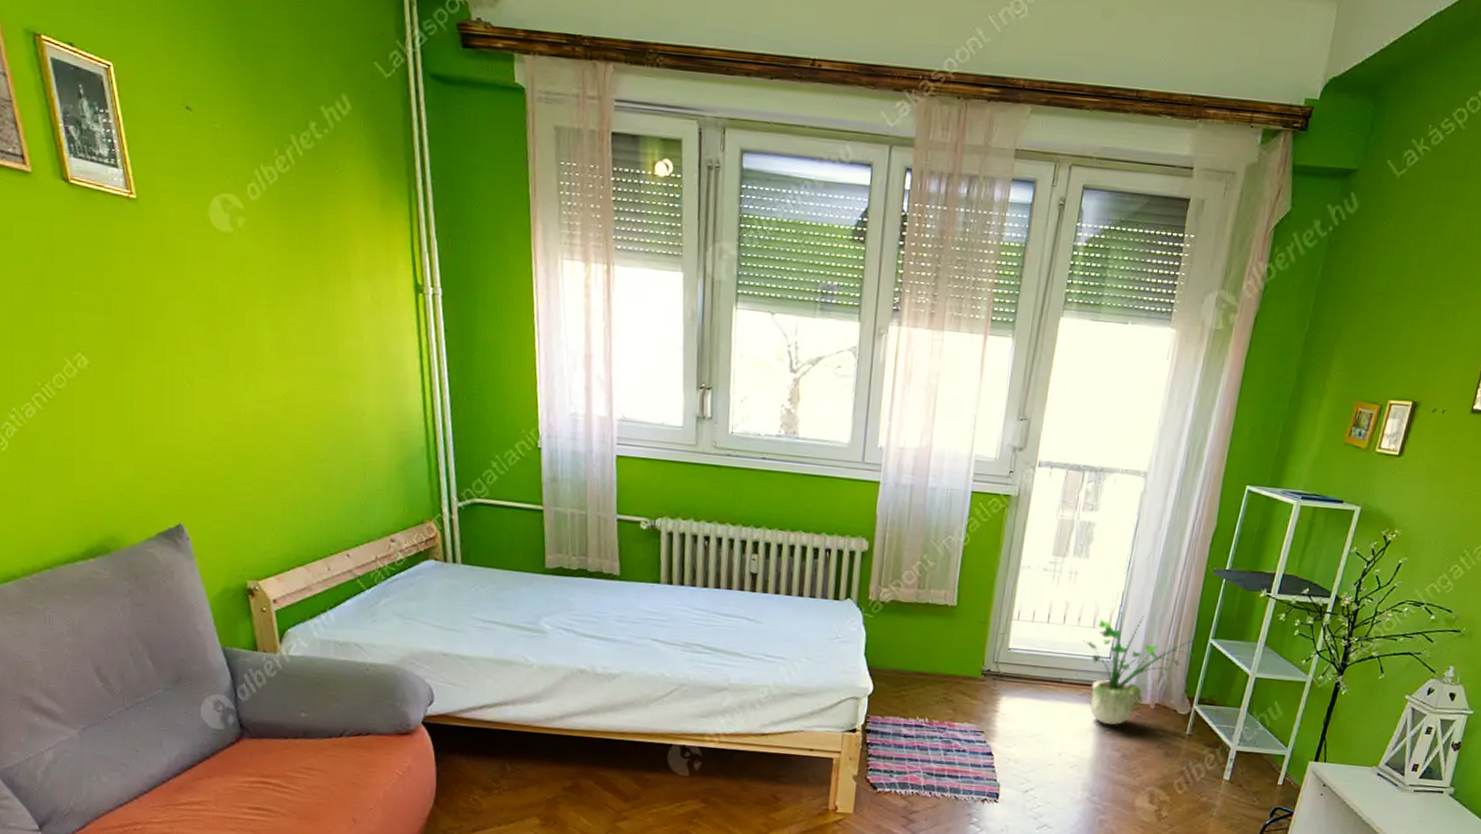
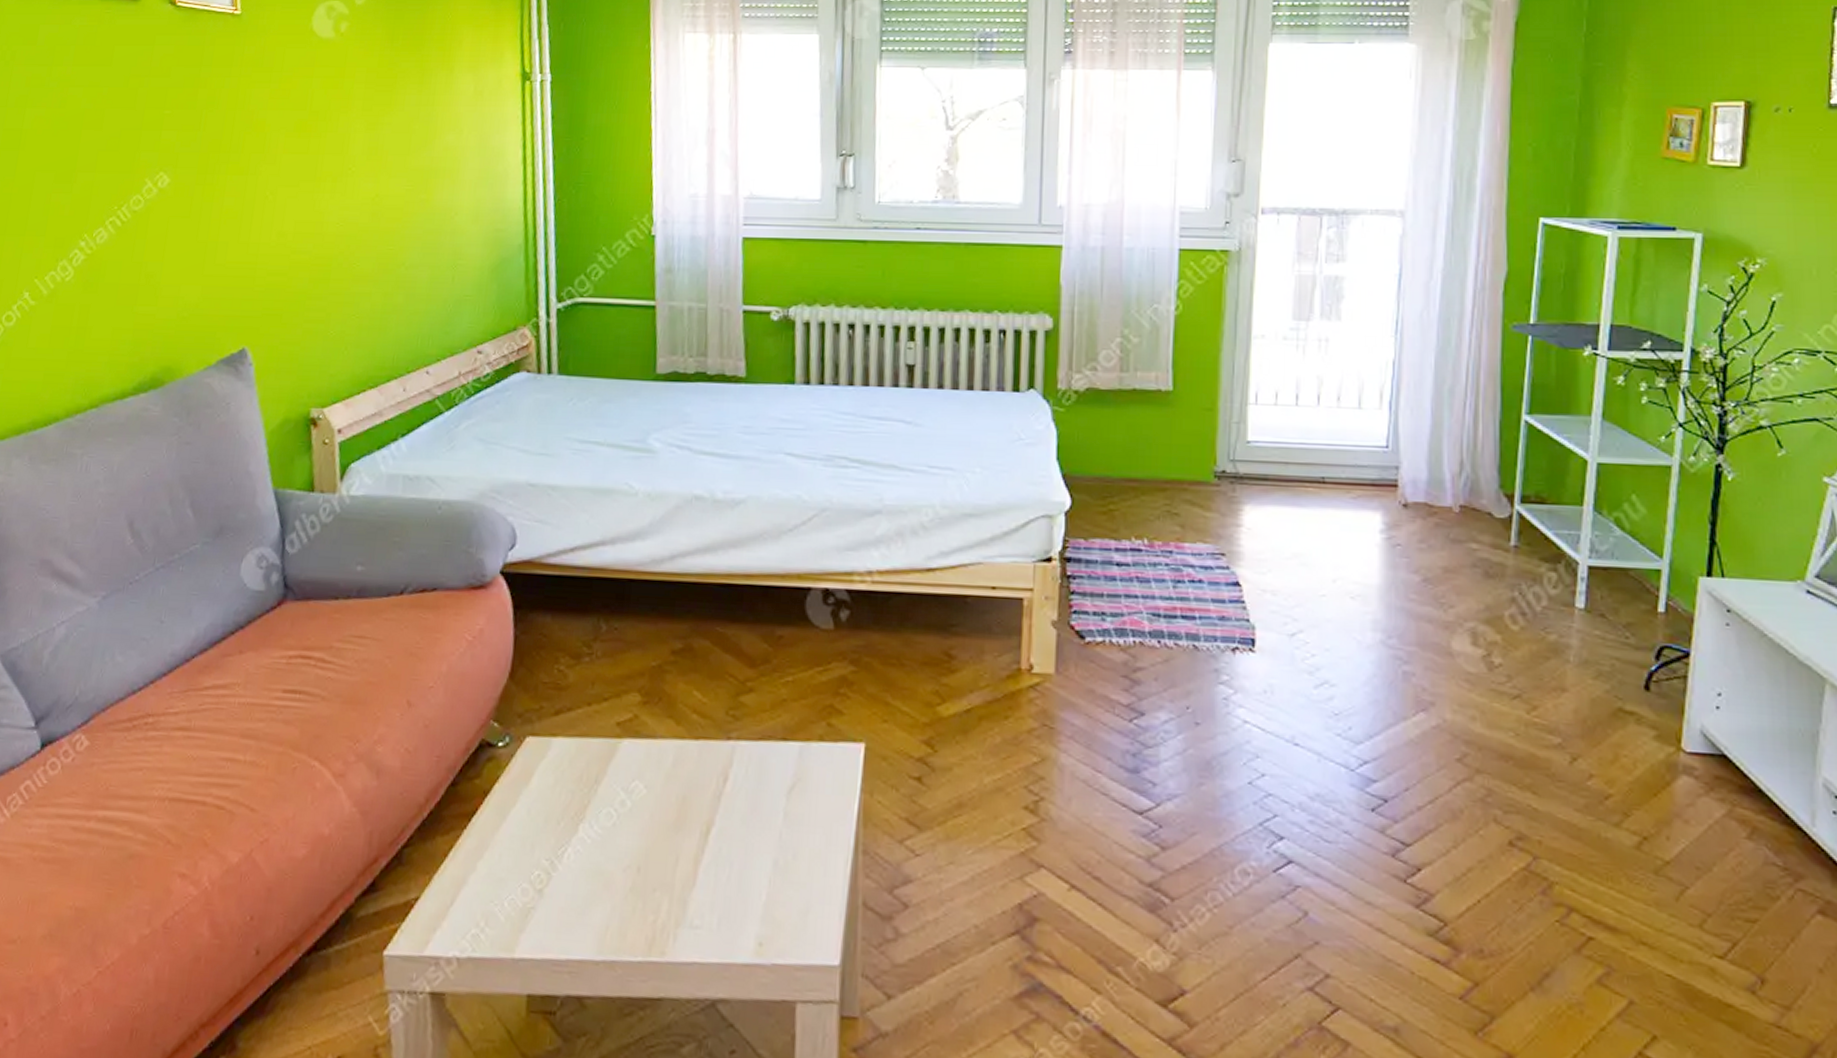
potted plant: present [1083,599,1201,725] -> none [1347,370,1510,538]

